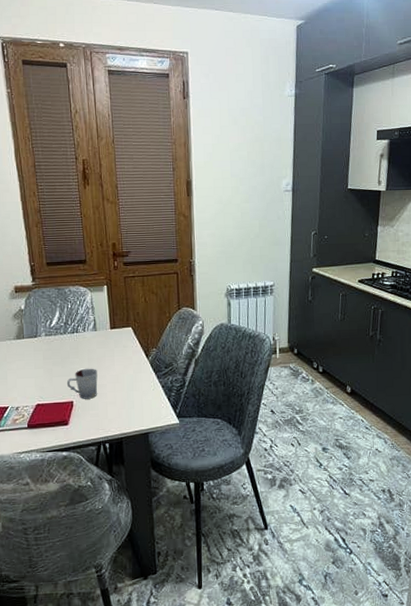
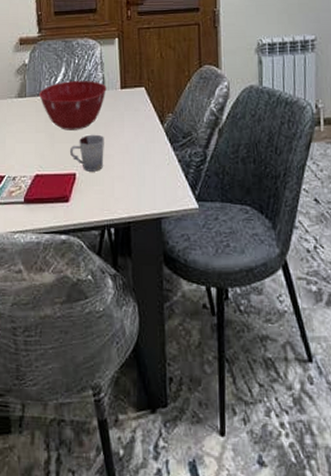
mixing bowl: none [36,322,98,366] -> present [39,80,107,130]

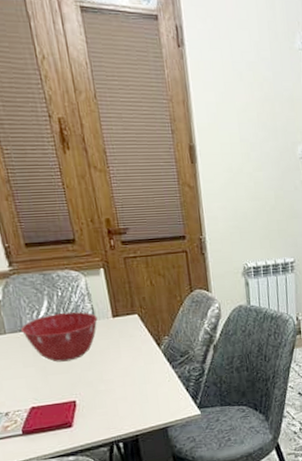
cup: present [69,134,104,172] -> none [65,362,104,398]

